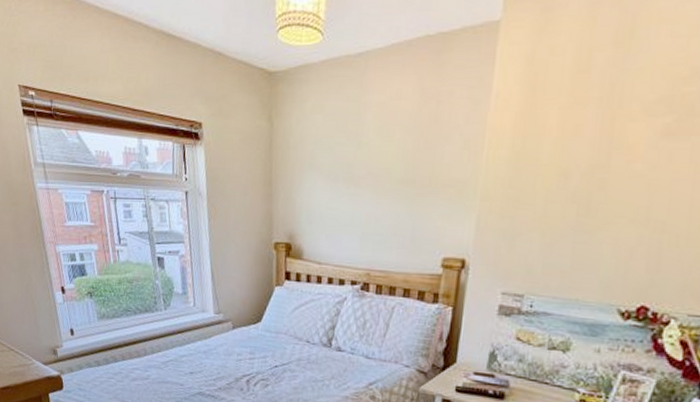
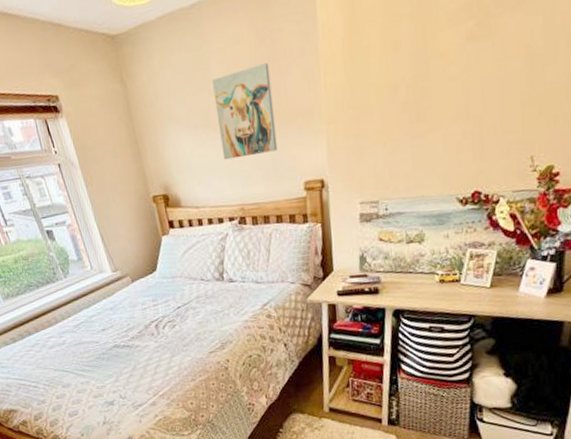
wall art: none [358,124,429,220] -> present [212,62,278,160]

